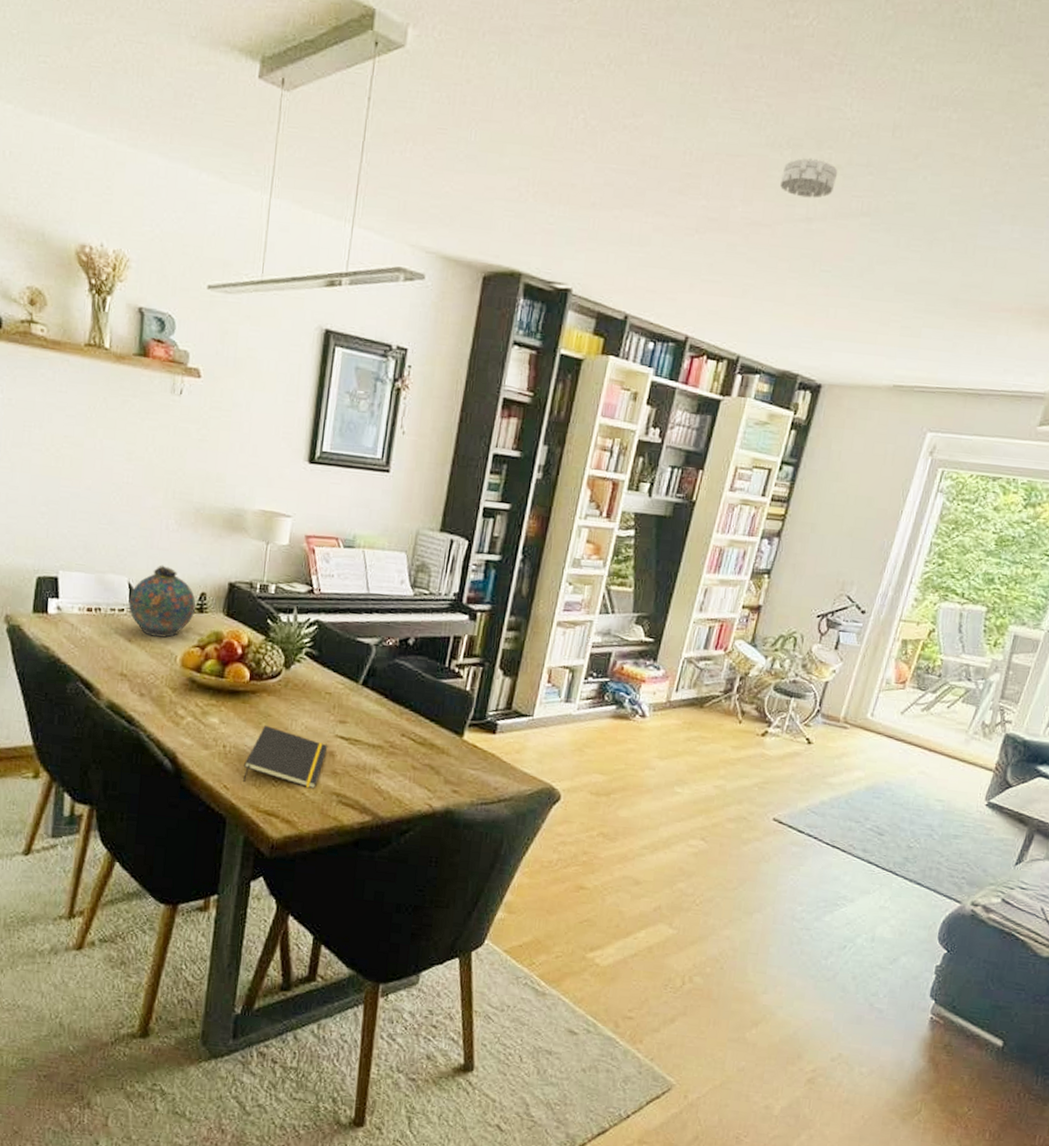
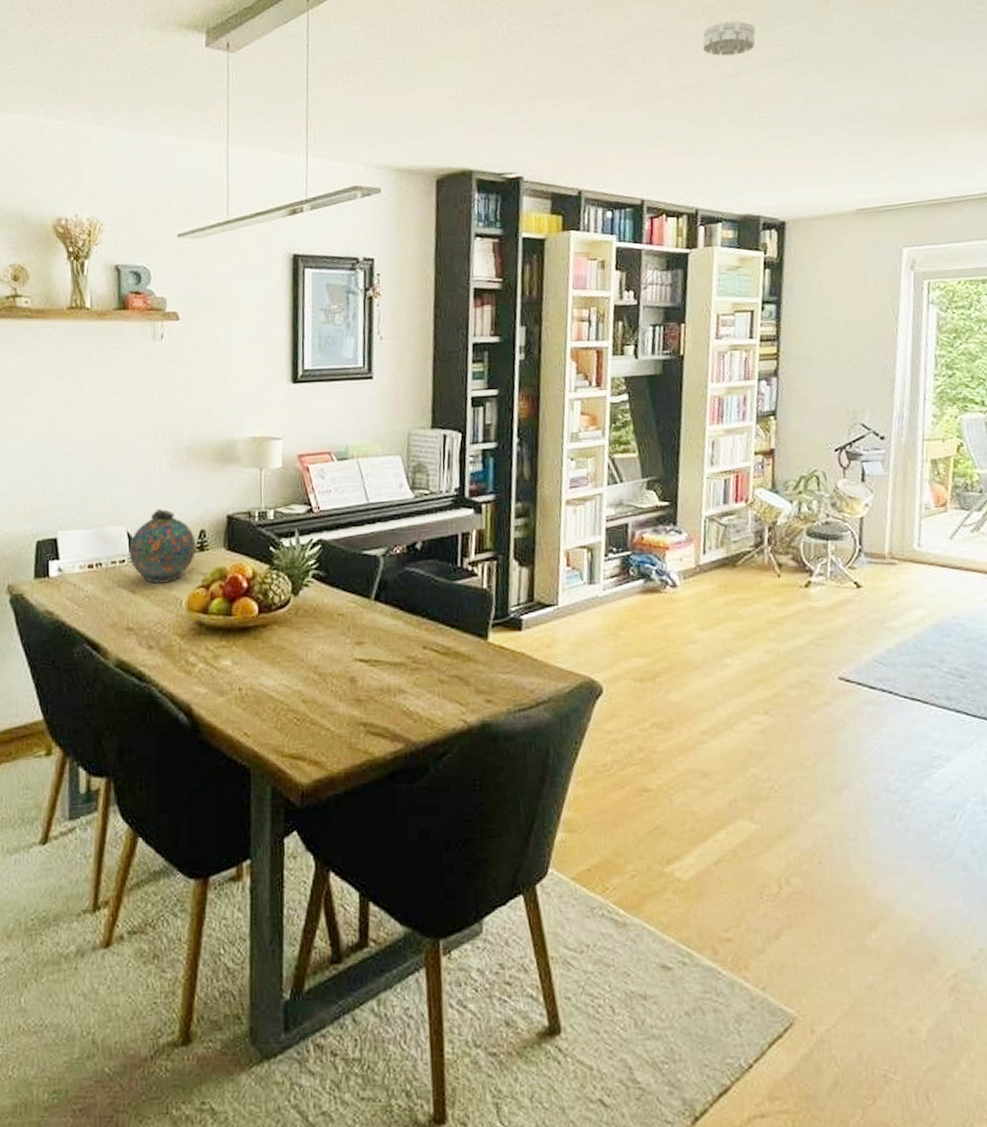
notepad: present [243,725,328,789] -> none [262,659,348,725]

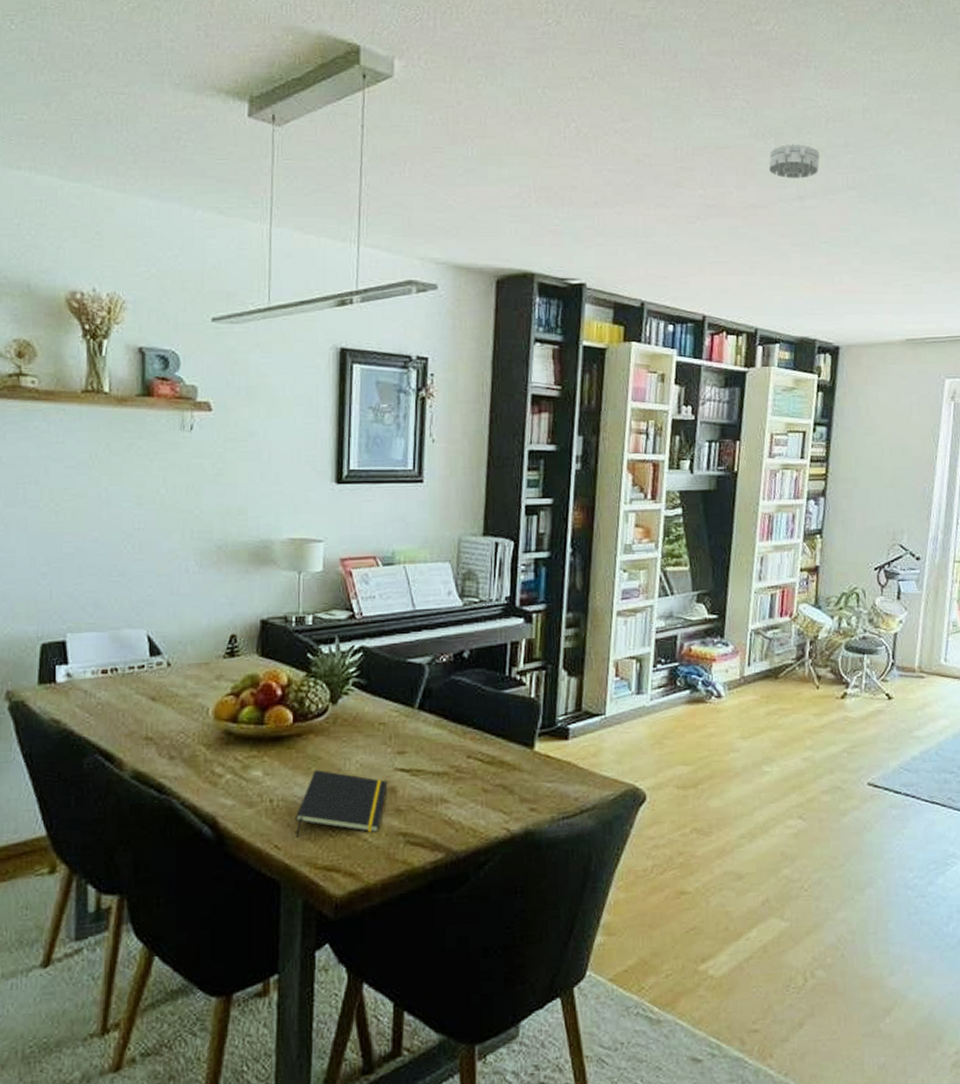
snuff bottle: present [129,508,197,584] -> none [149,611,226,691]
notepad: none [262,659,348,725] -> present [294,770,388,837]

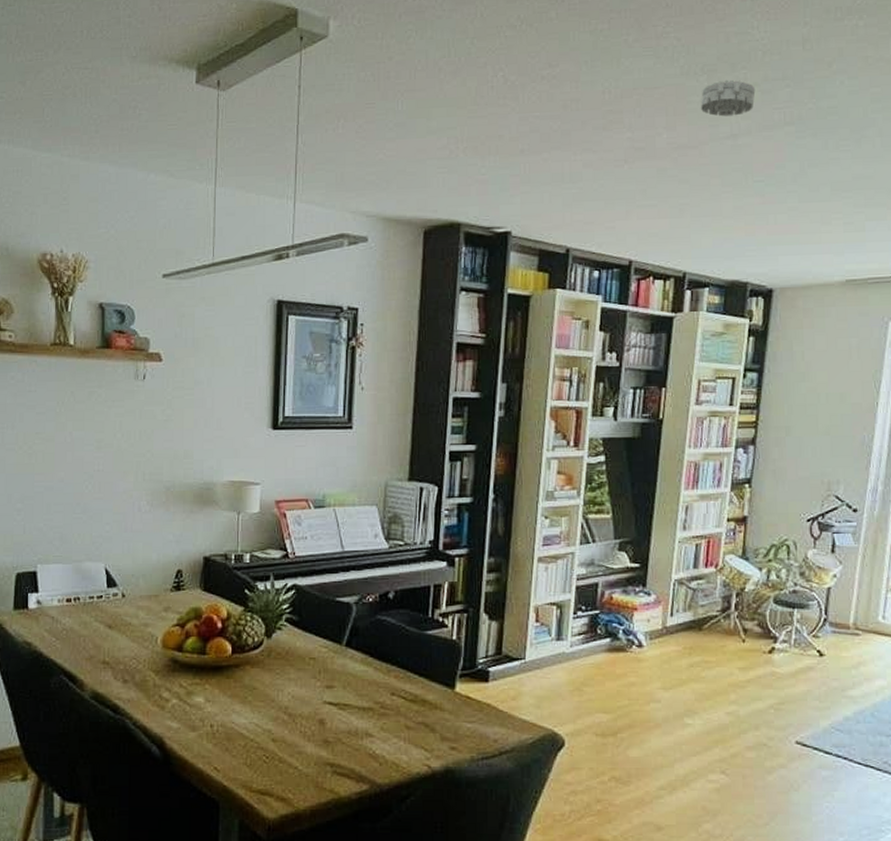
notepad: present [294,770,388,837] -> none [232,699,317,762]

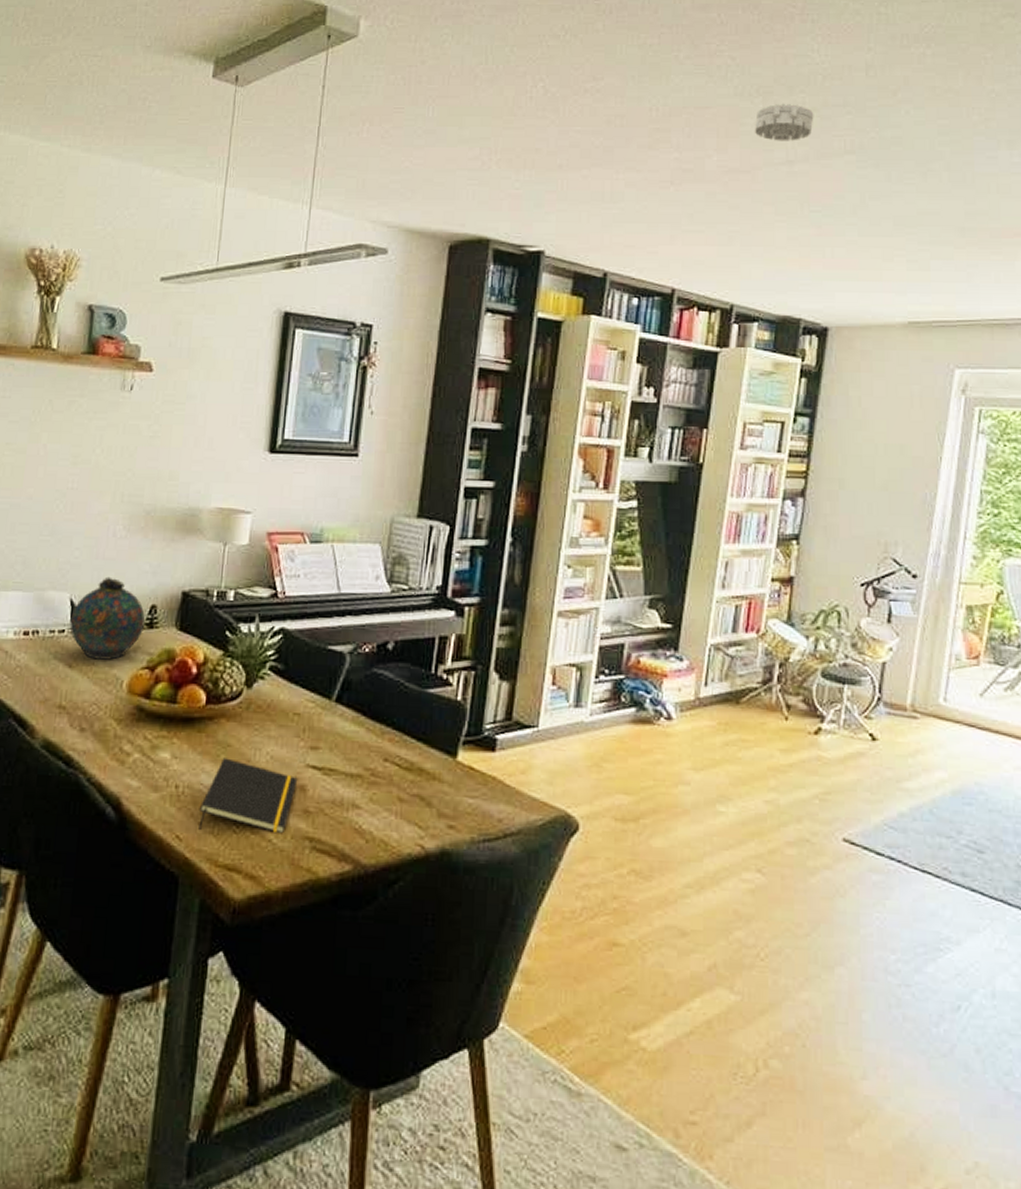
snuff bottle: none [106,547,173,620] -> present [69,576,146,660]
notepad: none [232,699,317,762] -> present [199,758,298,834]

